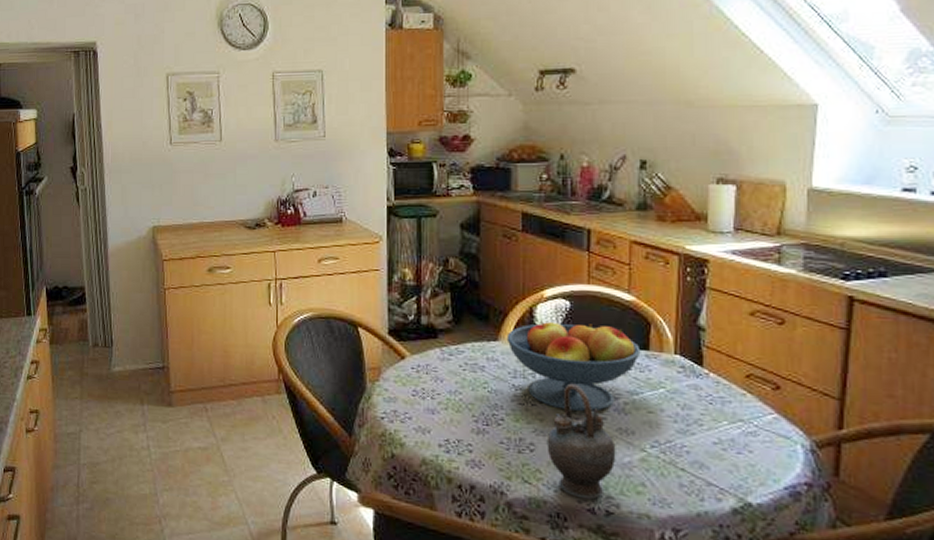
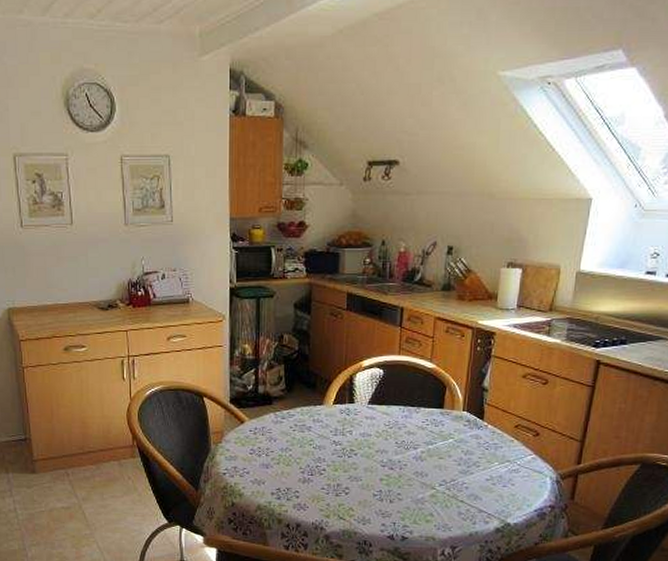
fruit bowl: present [506,320,641,412] -> none [330,387,437,461]
teapot: present [546,383,616,500] -> none [359,438,413,529]

